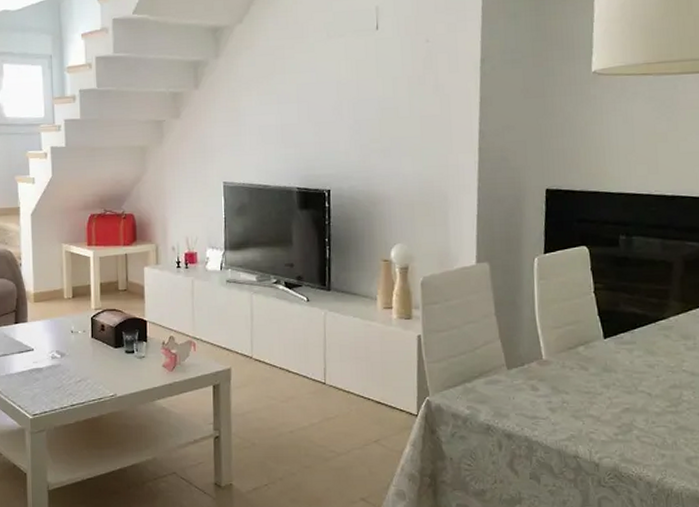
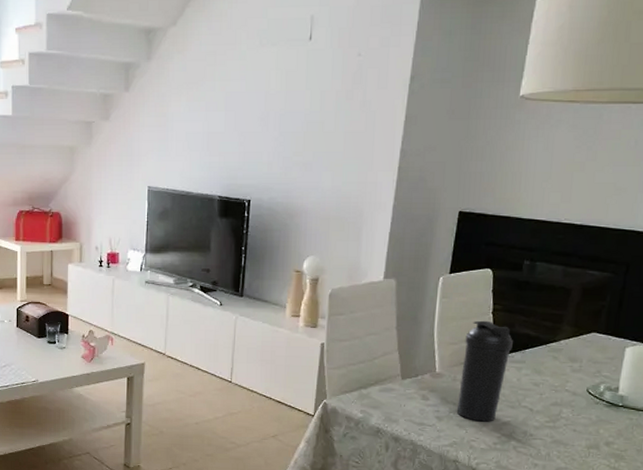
water bottle: none [569,300,620,411] -> present [456,320,513,422]

